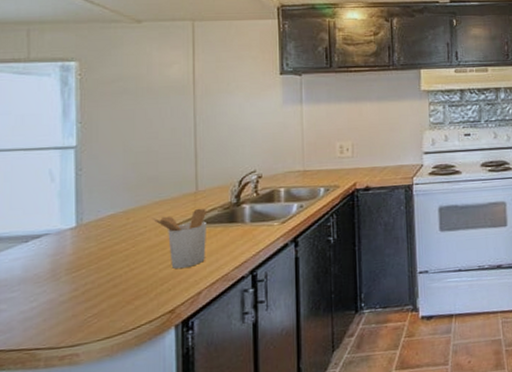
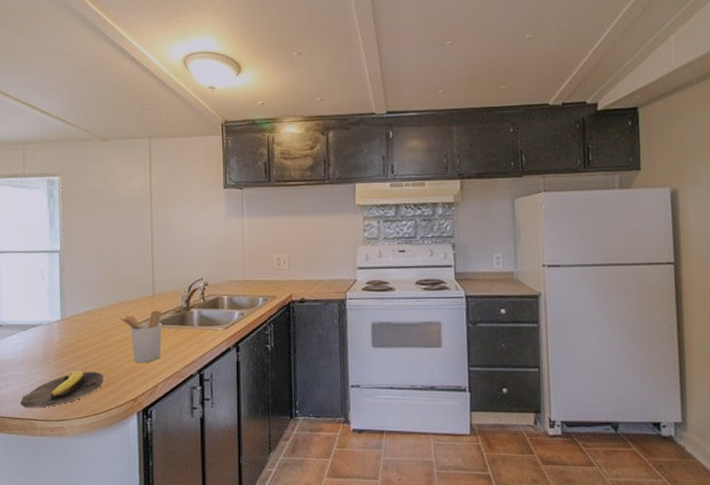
banana: none [16,283,132,336] -> present [20,371,103,408]

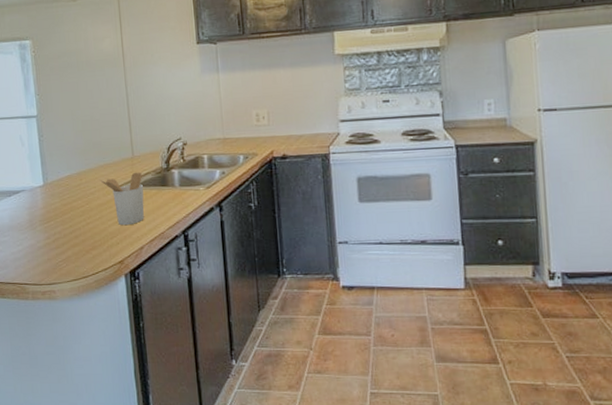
banana: present [20,371,103,408] -> none [10,235,89,273]

